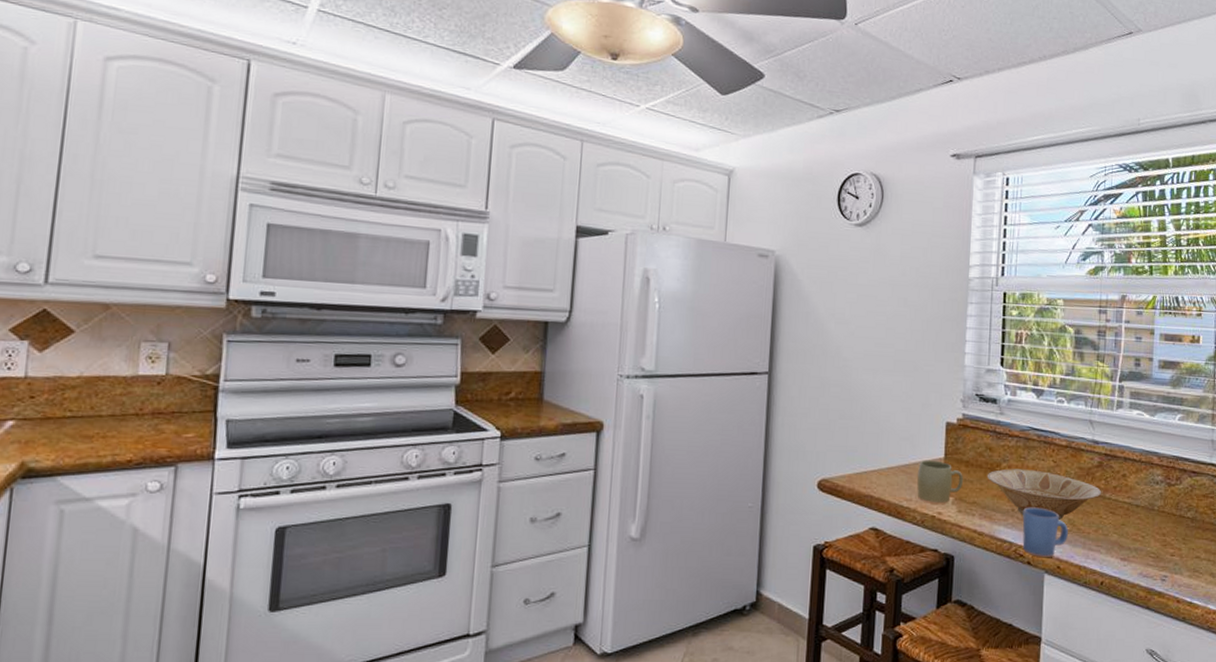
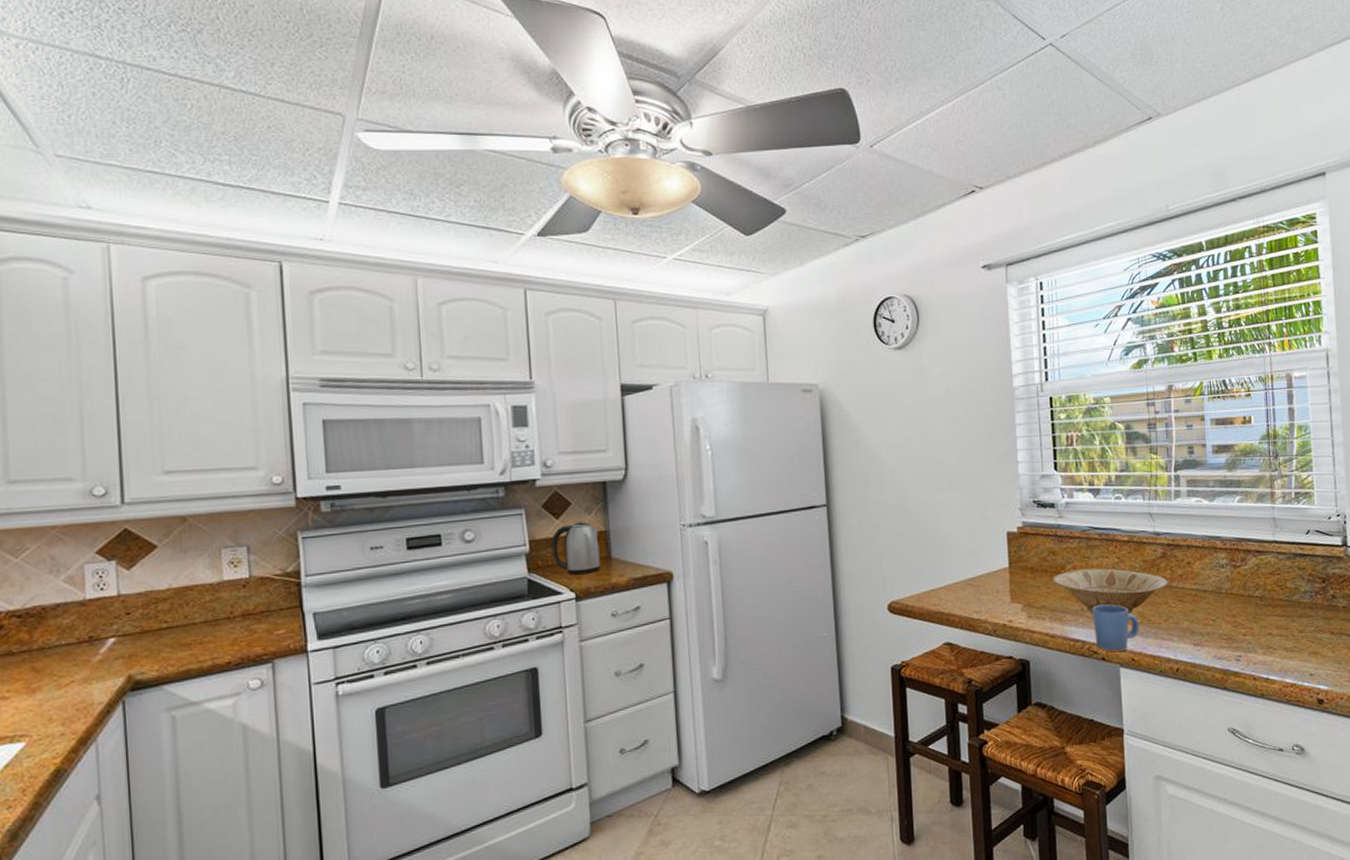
kettle: none [483,360,534,414] -> present [551,522,601,575]
mug: present [916,460,963,504] -> none [983,570,1030,613]

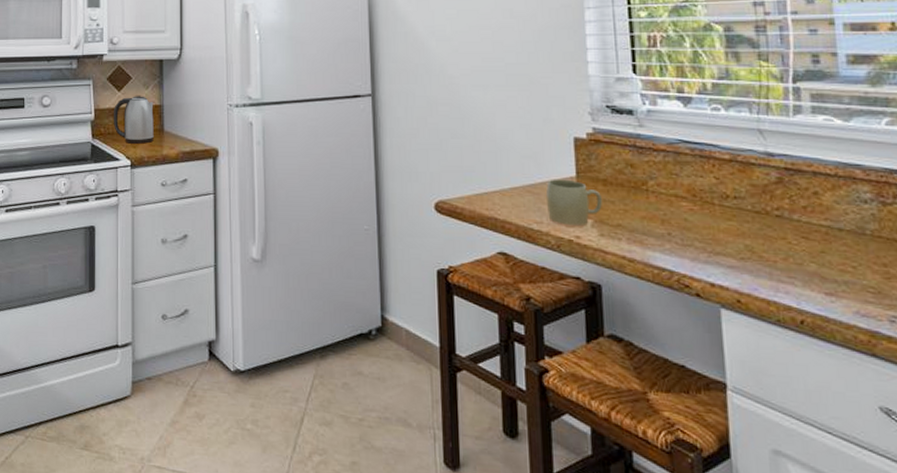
mug: none [983,570,1030,613] -> present [545,179,602,227]
bowl: present [1053,568,1169,614] -> none [631,187,787,245]
mug: present [1092,604,1139,653] -> none [682,230,747,290]

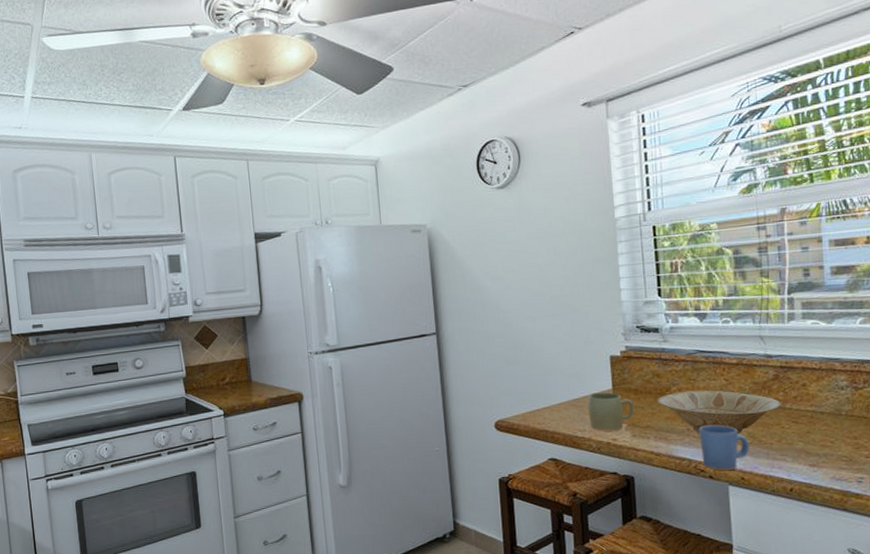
kettle: present [113,96,154,144] -> none [203,351,243,396]
bowl: none [631,187,787,245] -> present [657,390,781,434]
mug: none [682,230,747,290] -> present [699,424,749,471]

